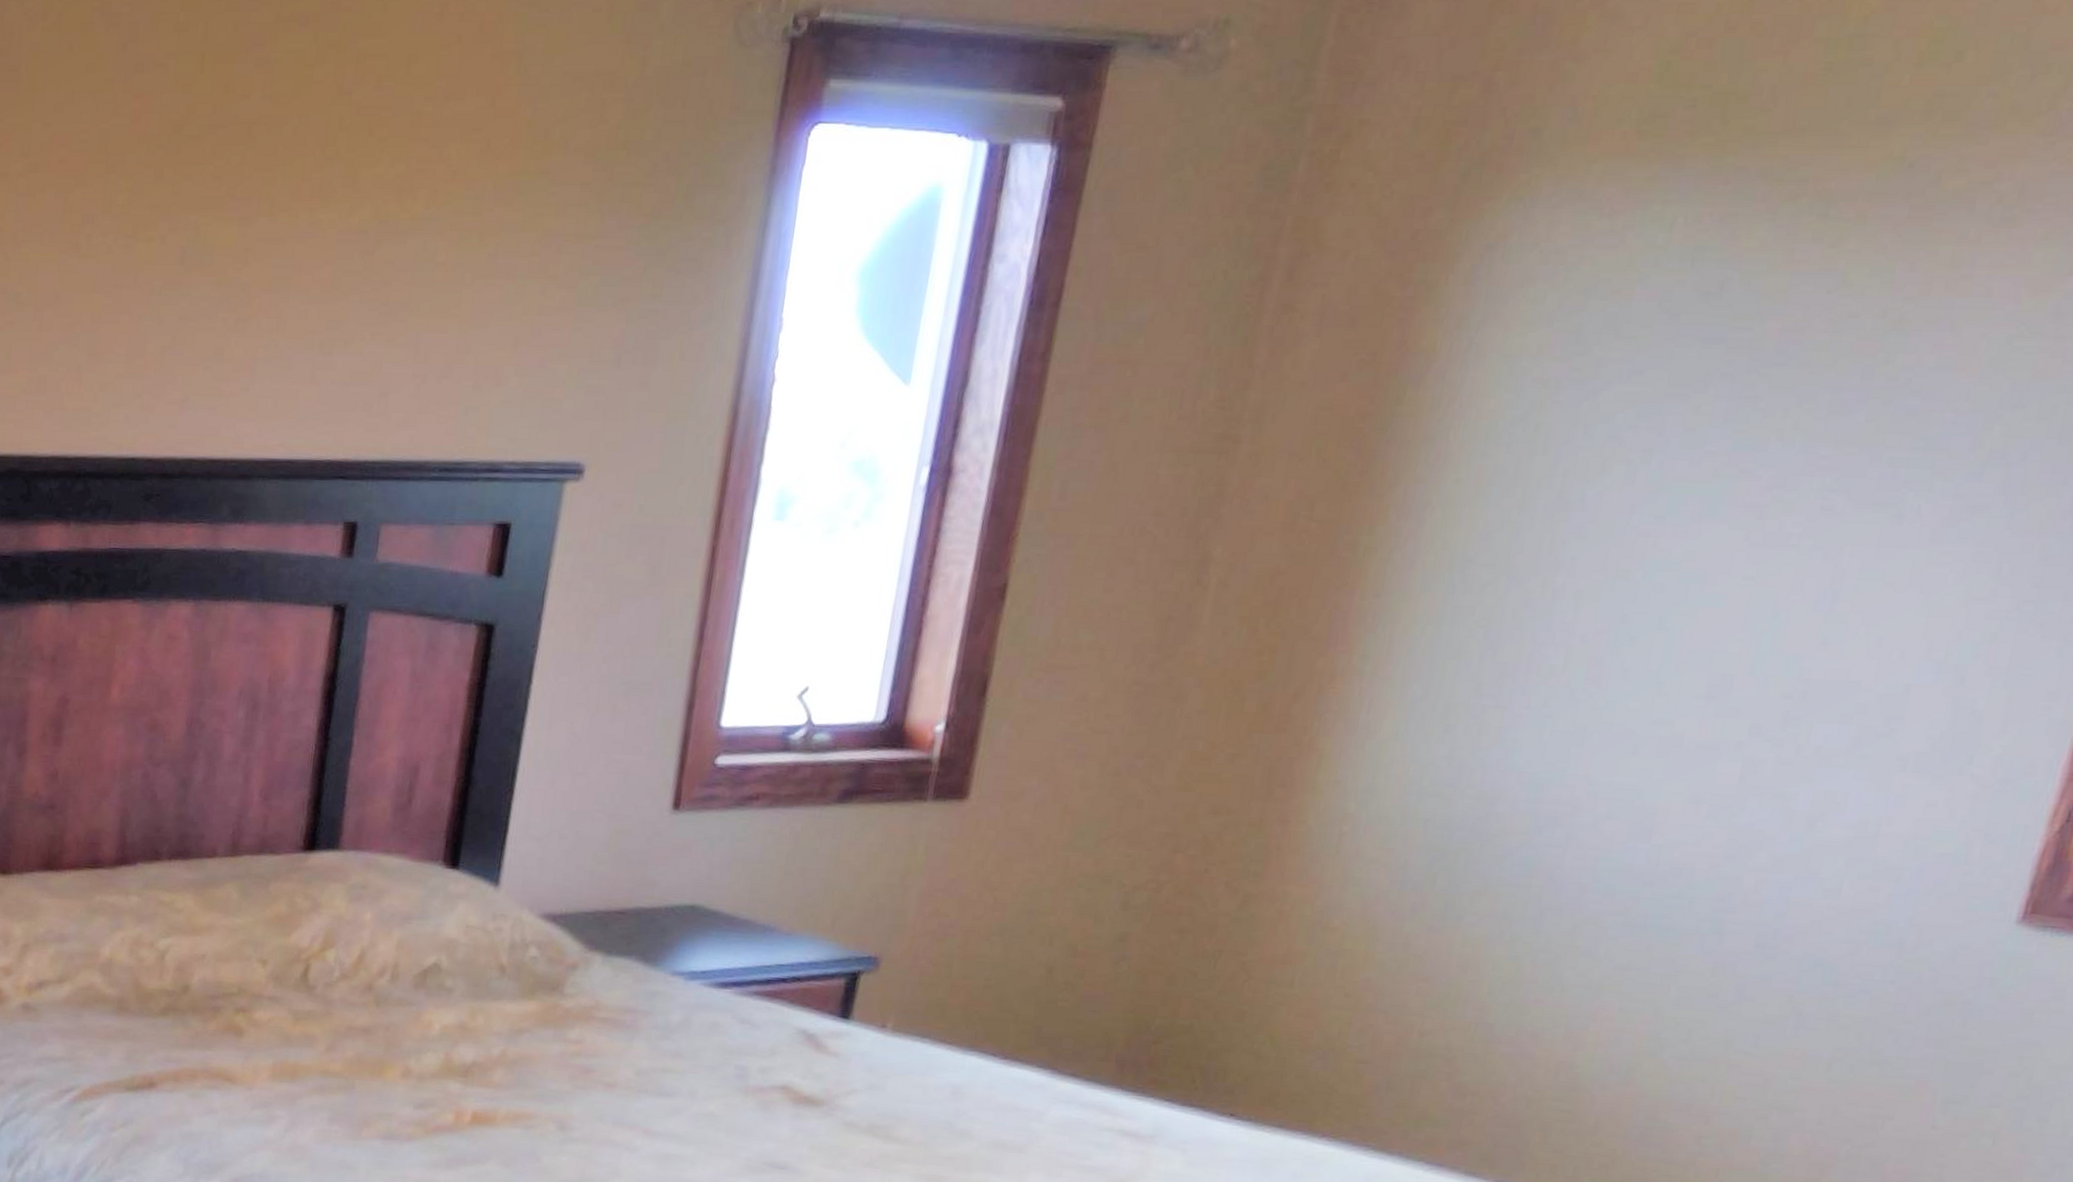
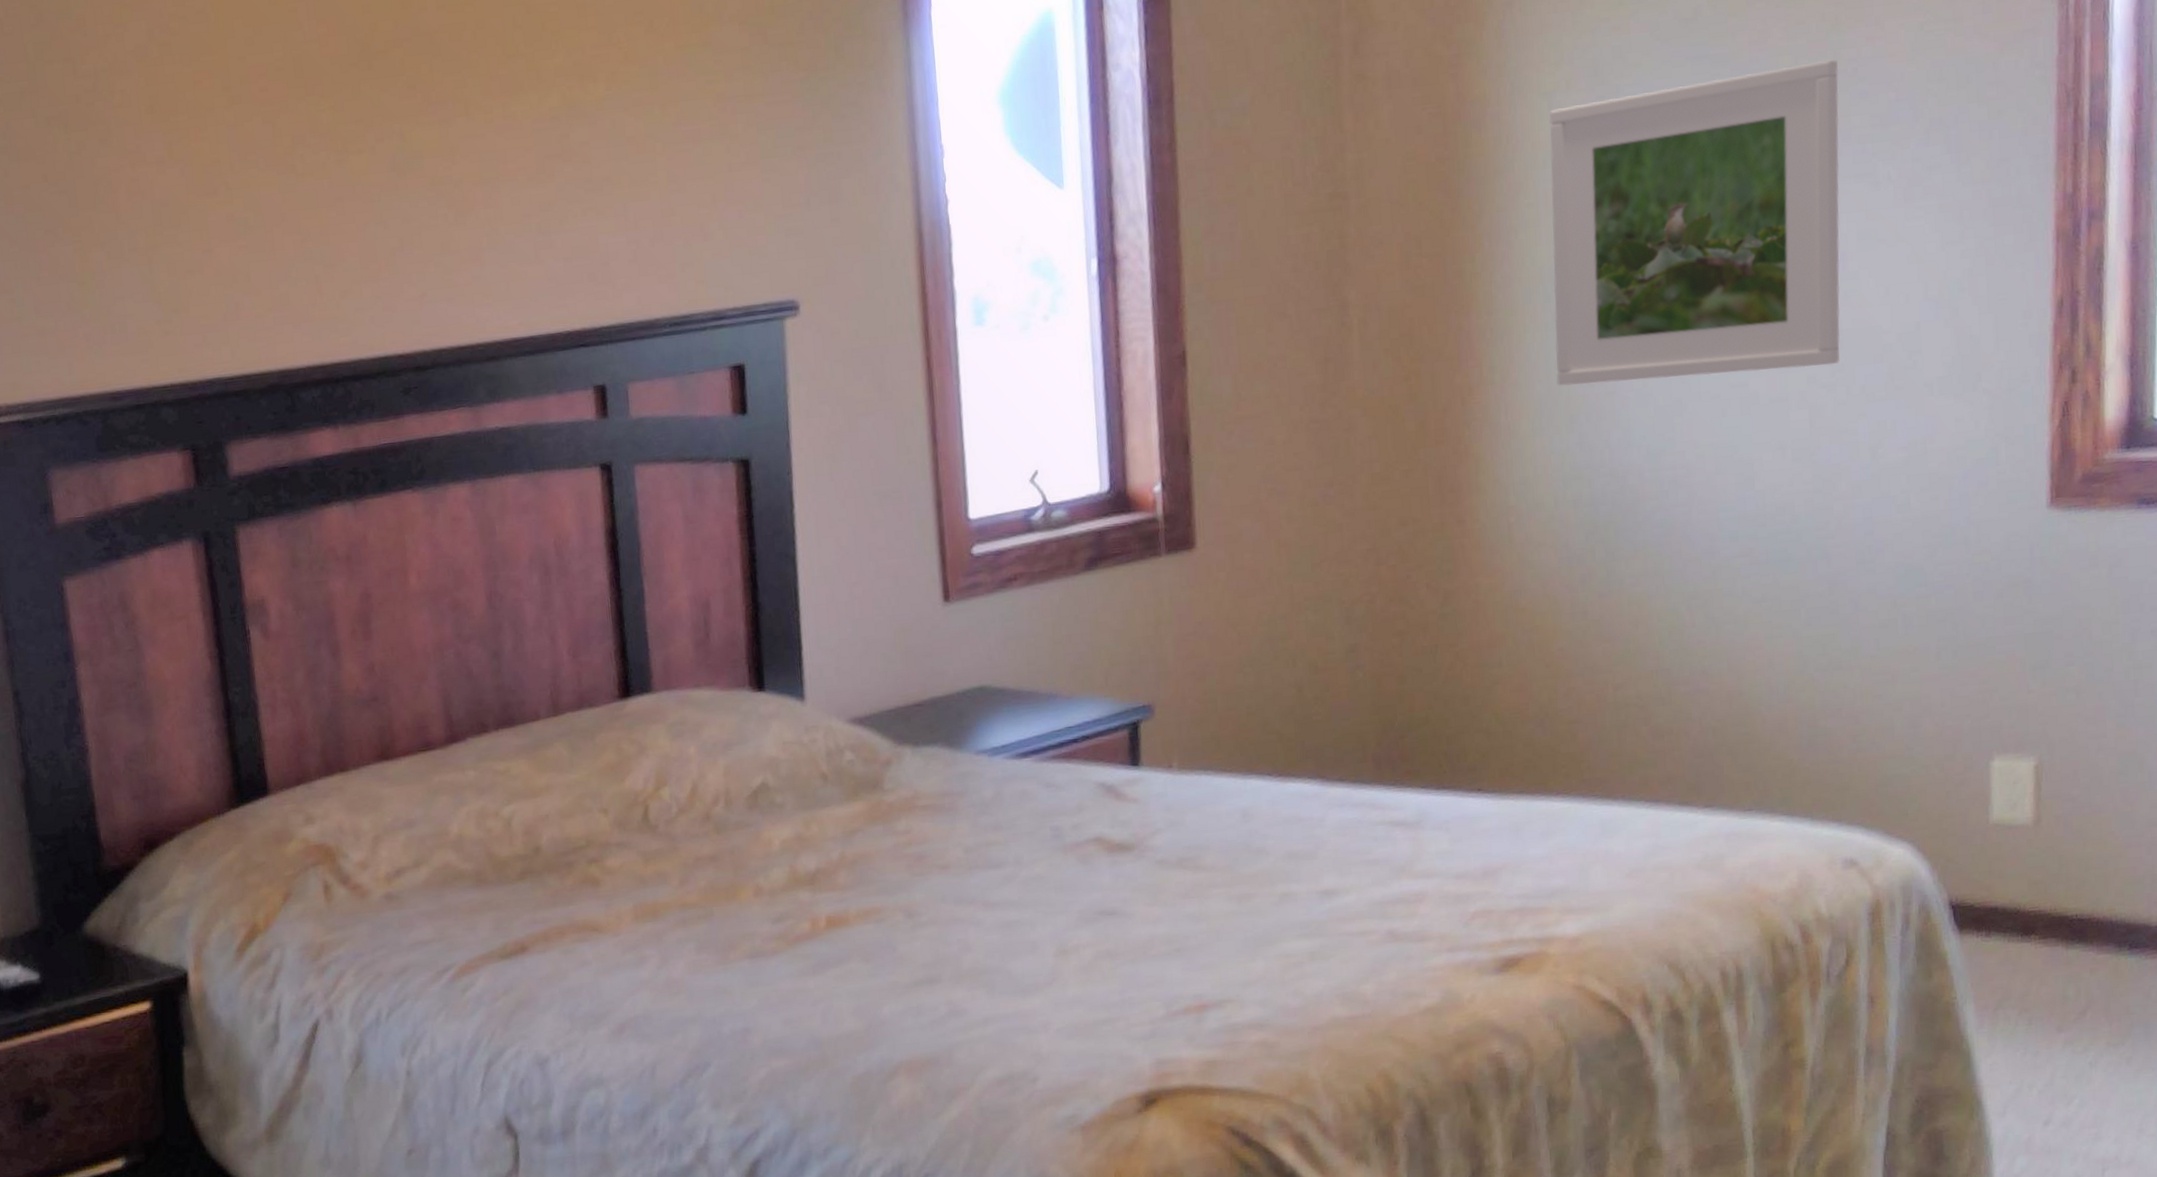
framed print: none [1438,363,1889,717] -> present [1549,60,1841,386]

